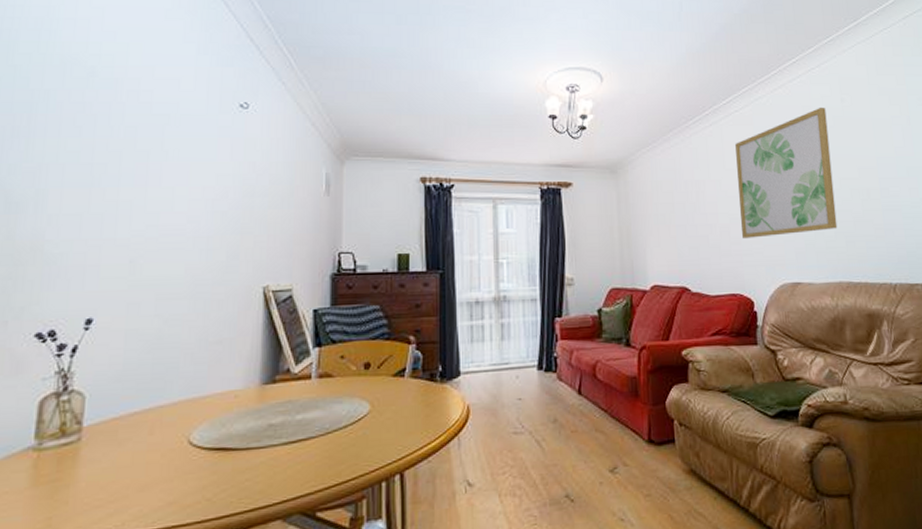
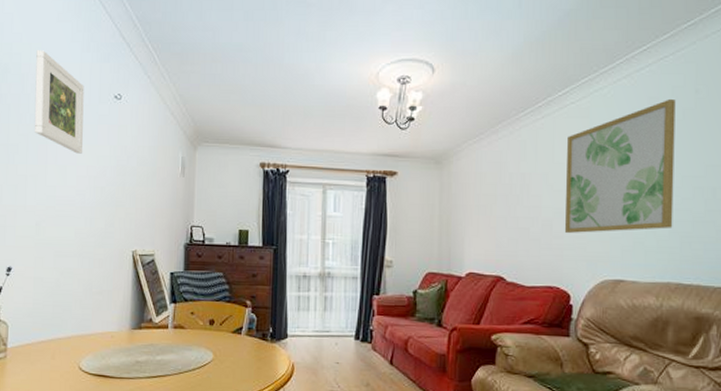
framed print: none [130,51,200,173] -> present [34,50,84,154]

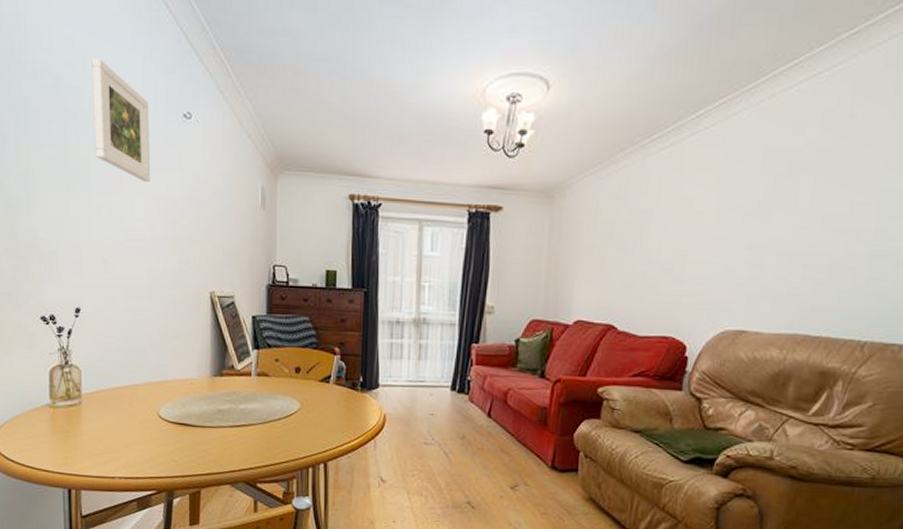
wall art: present [564,98,676,233] -> none [685,123,826,278]

